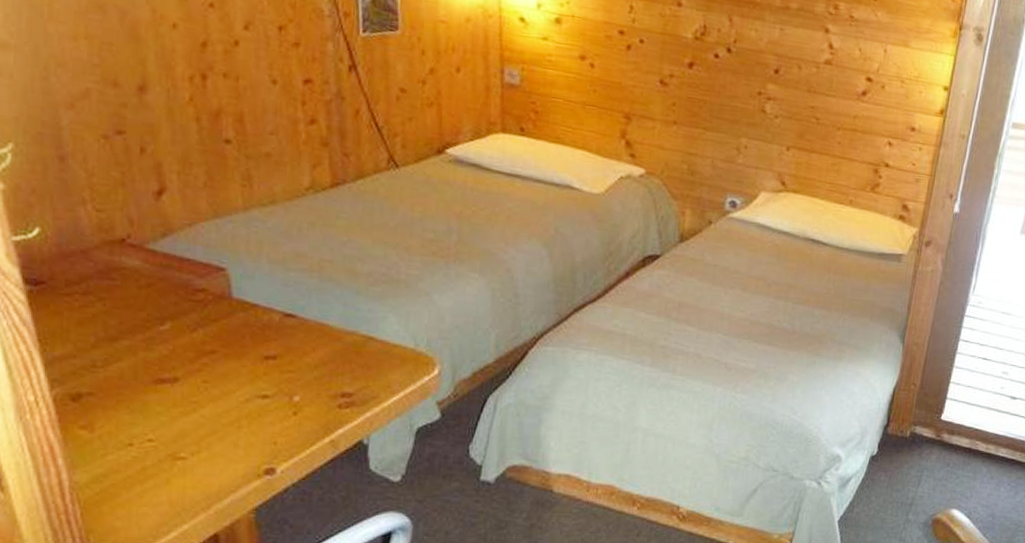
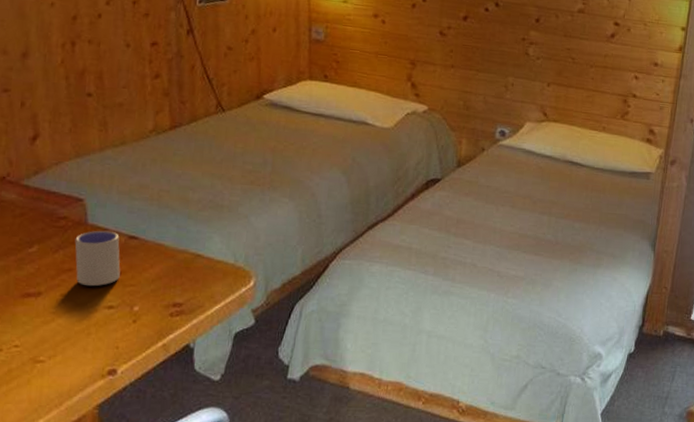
cup: none [217,306,275,372] -> present [74,230,121,287]

